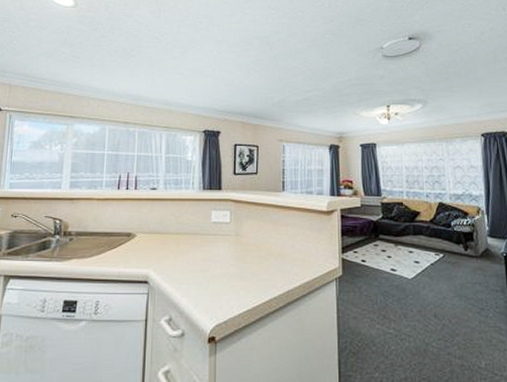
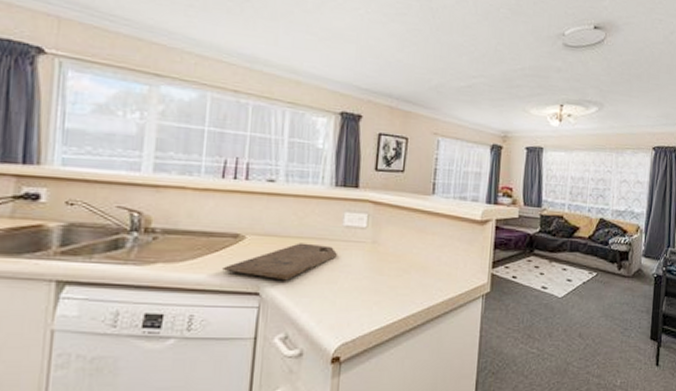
cutting board: none [120,238,209,270] -> present [223,243,338,281]

